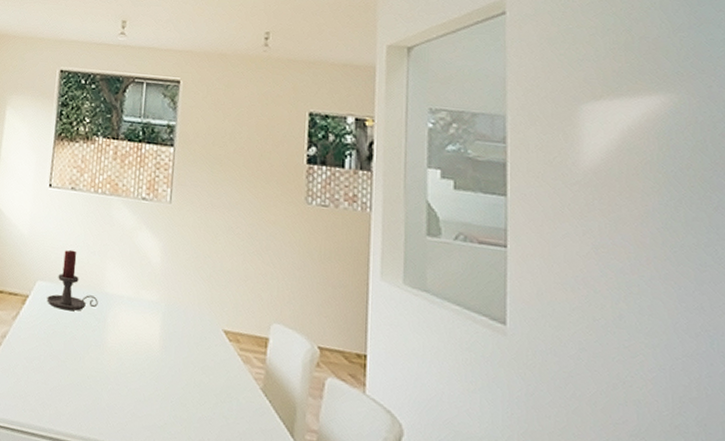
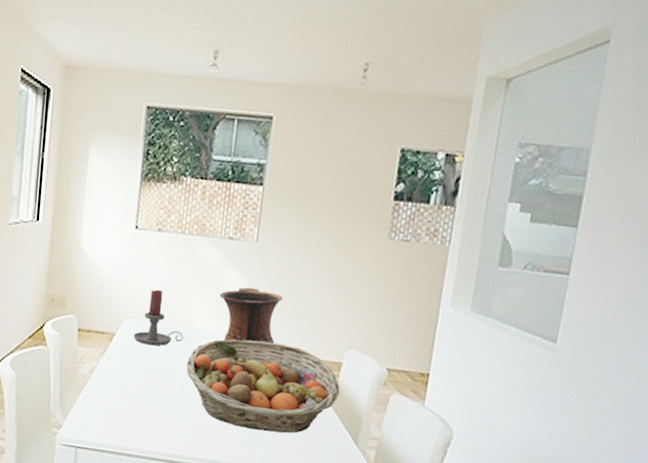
fruit basket: none [101,306,268,420] -> present [186,339,340,433]
vase: none [134,250,200,323] -> present [219,287,283,353]

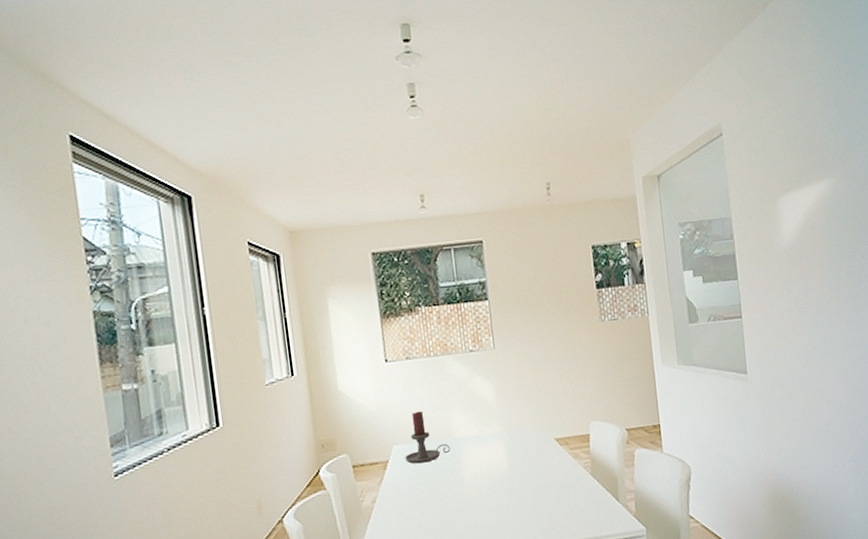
fruit basket: present [186,339,340,433] -> none [458,430,594,515]
vase: present [219,287,283,353] -> none [473,388,530,444]

